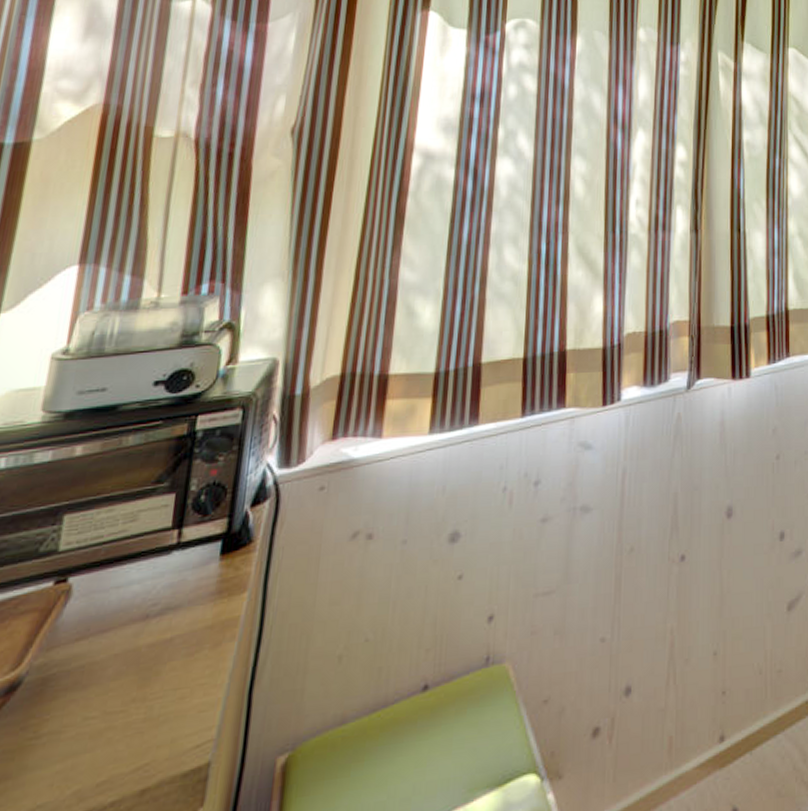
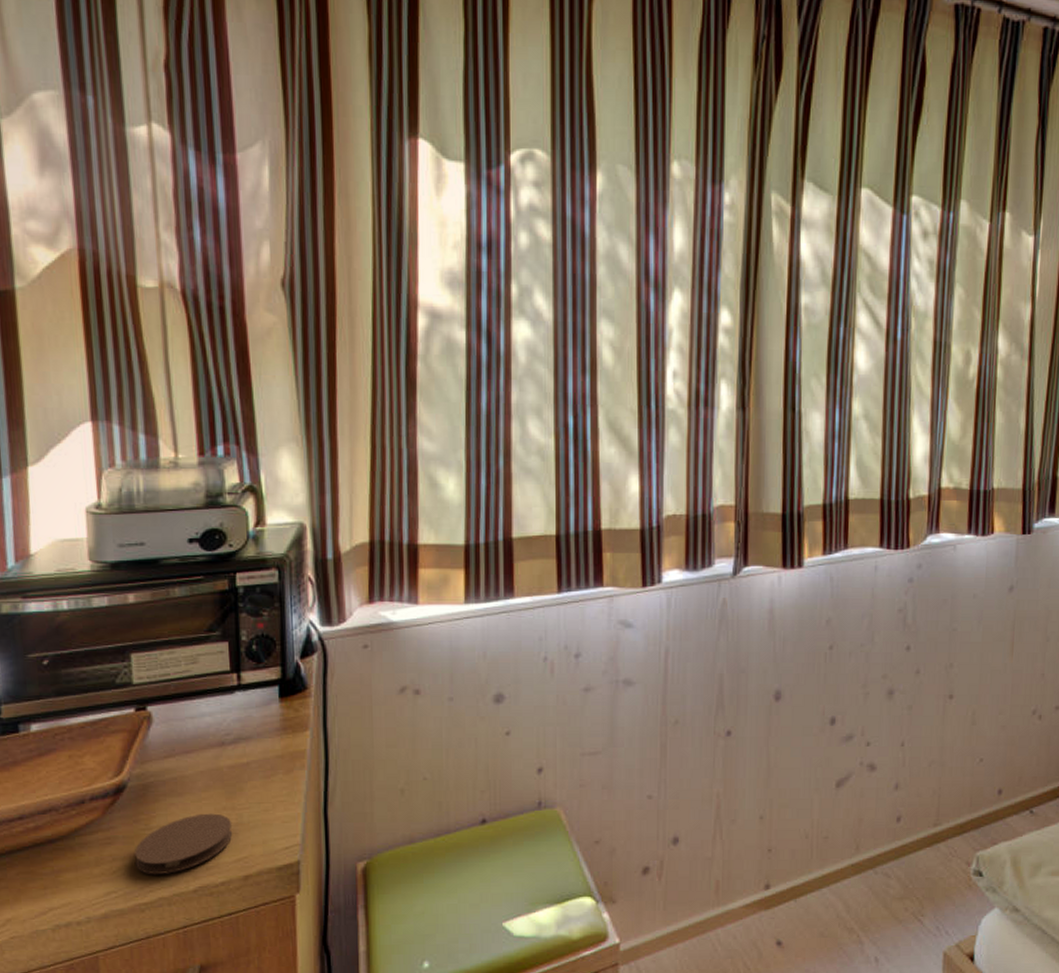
coaster: none [8,708,139,802] -> present [134,813,233,875]

